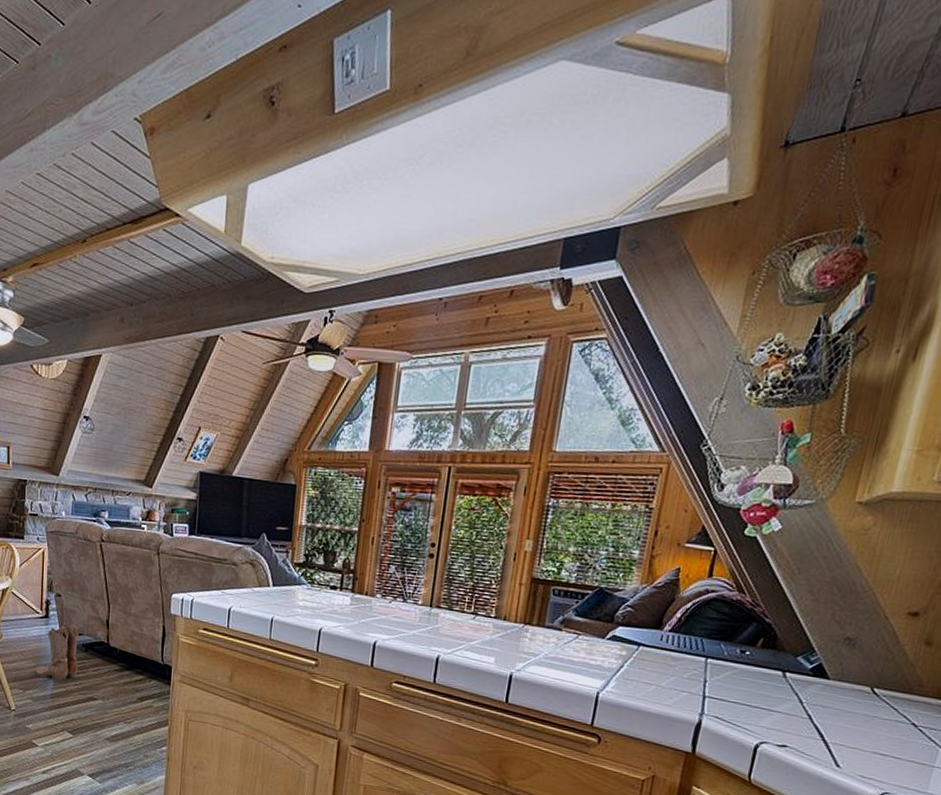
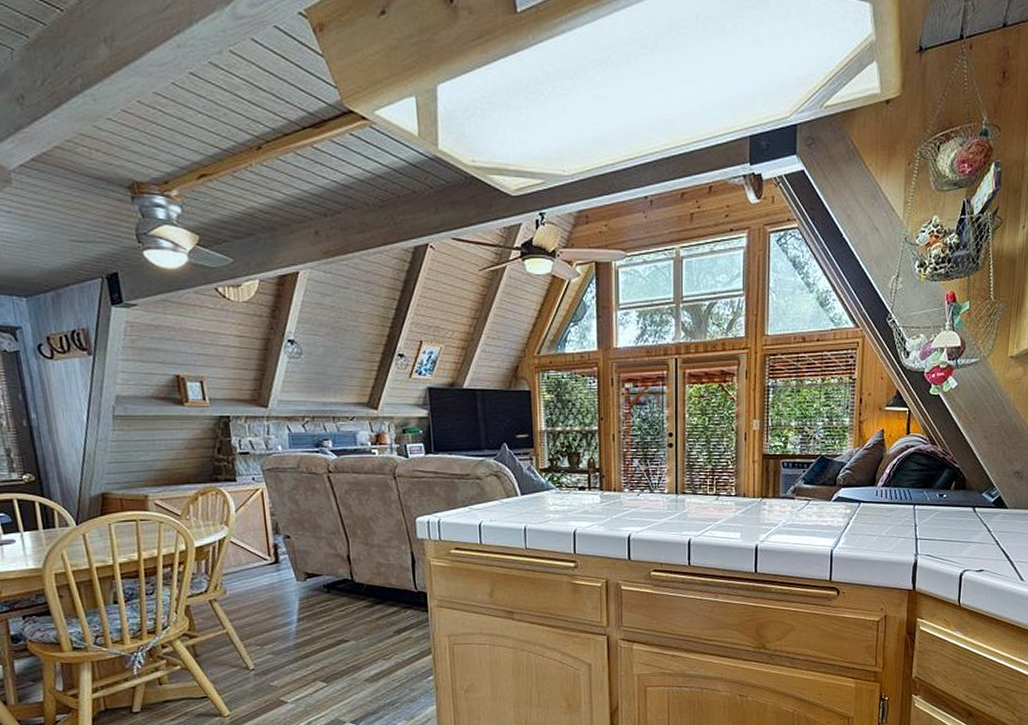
boots: present [34,624,79,681] -> none [271,565,322,629]

